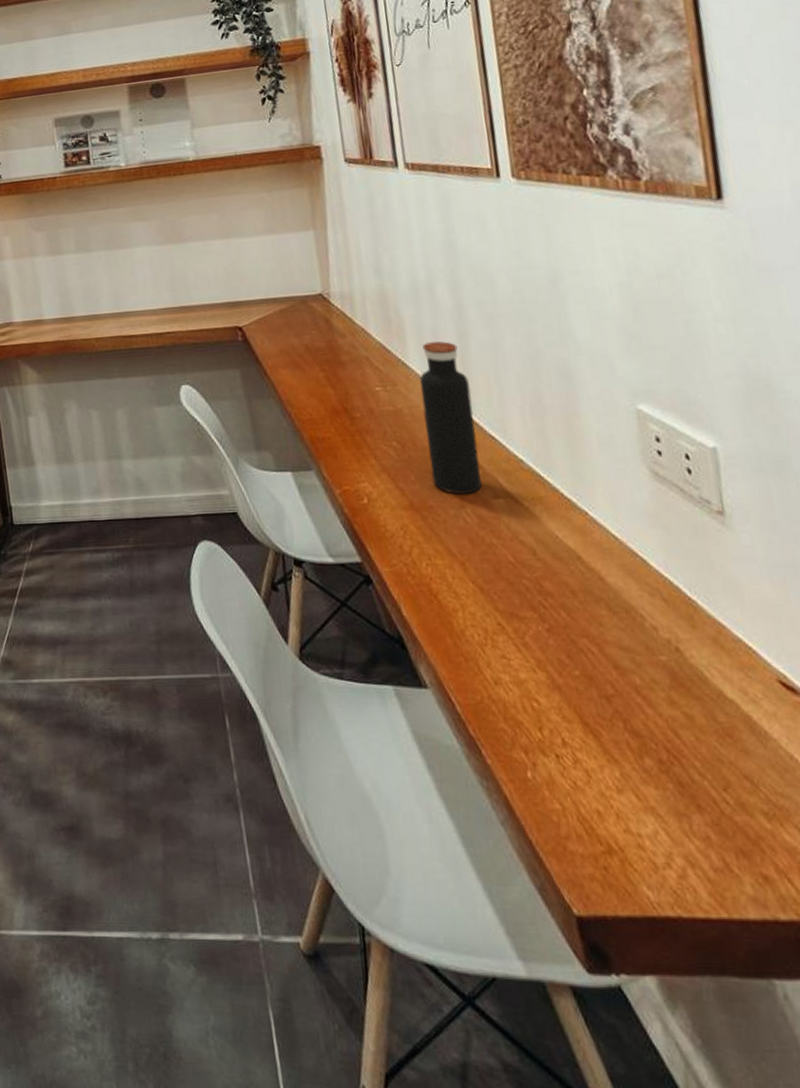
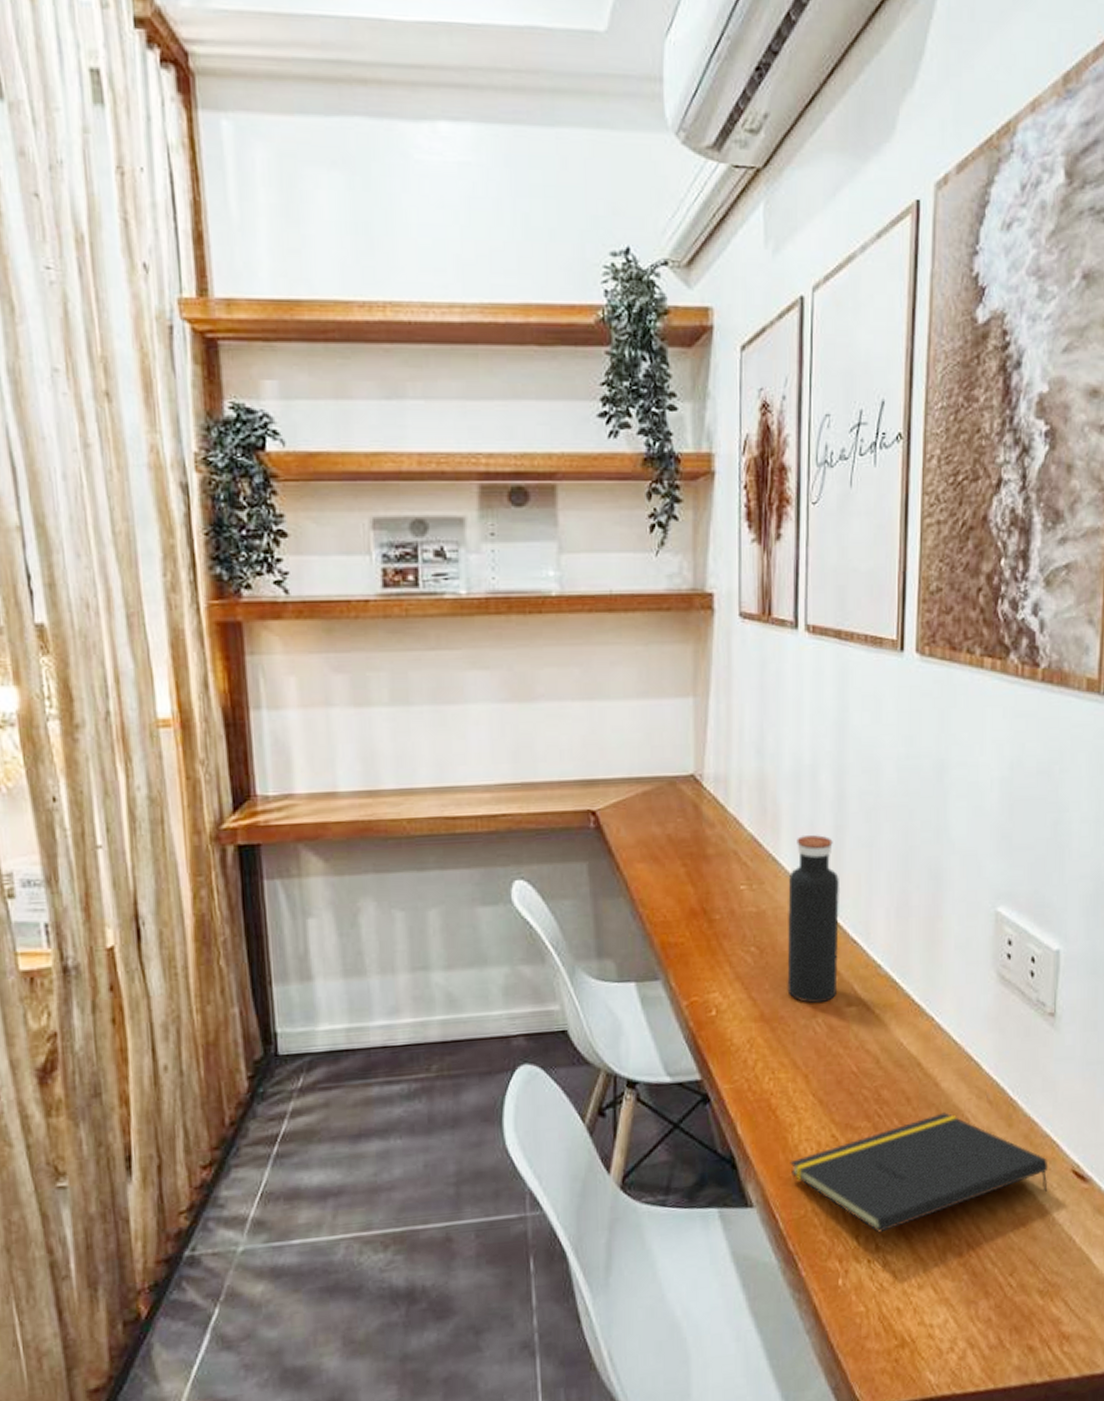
notepad: none [458,608,753,727] -> present [790,1112,1049,1233]

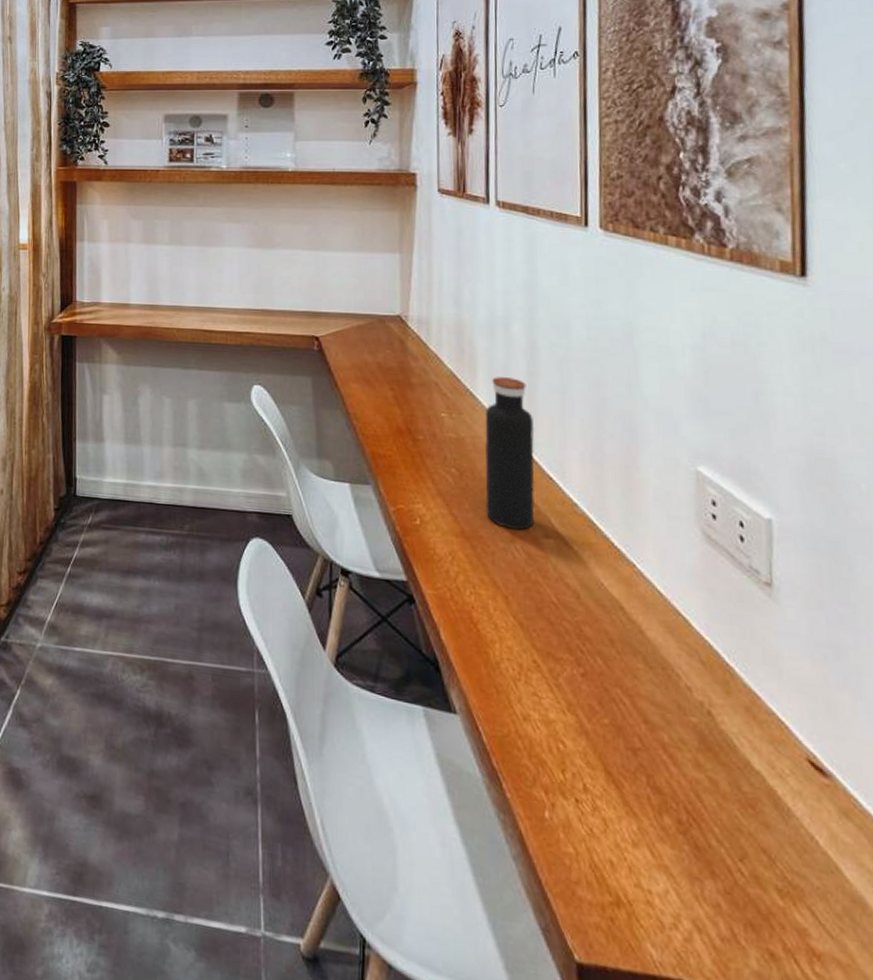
notepad: present [790,1112,1049,1233] -> none [492,662,779,776]

